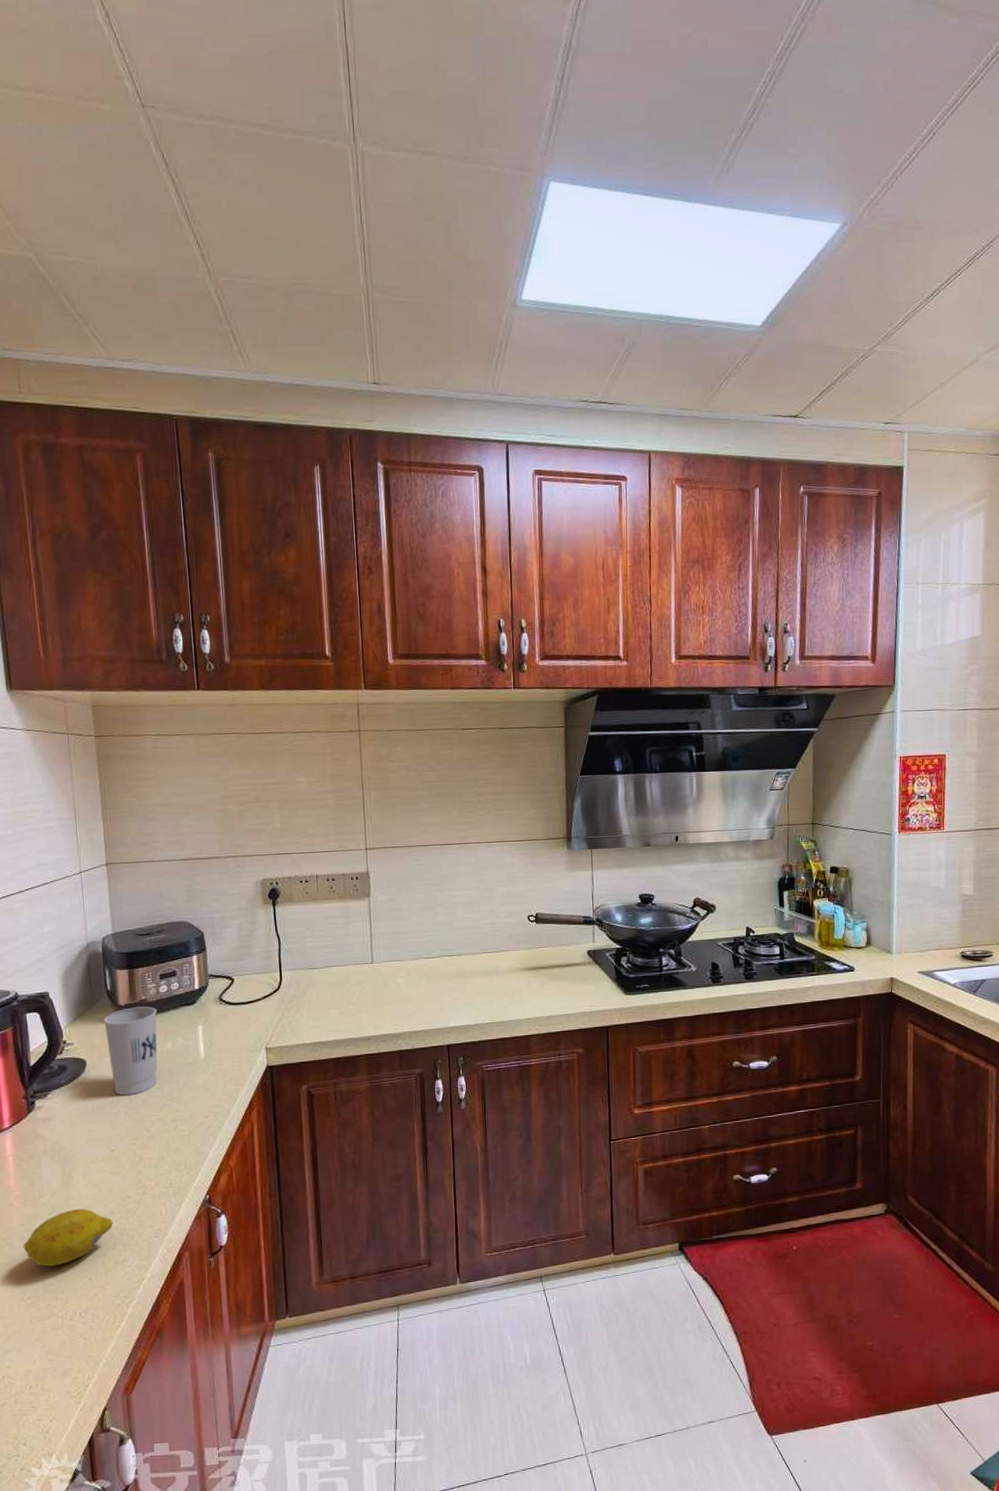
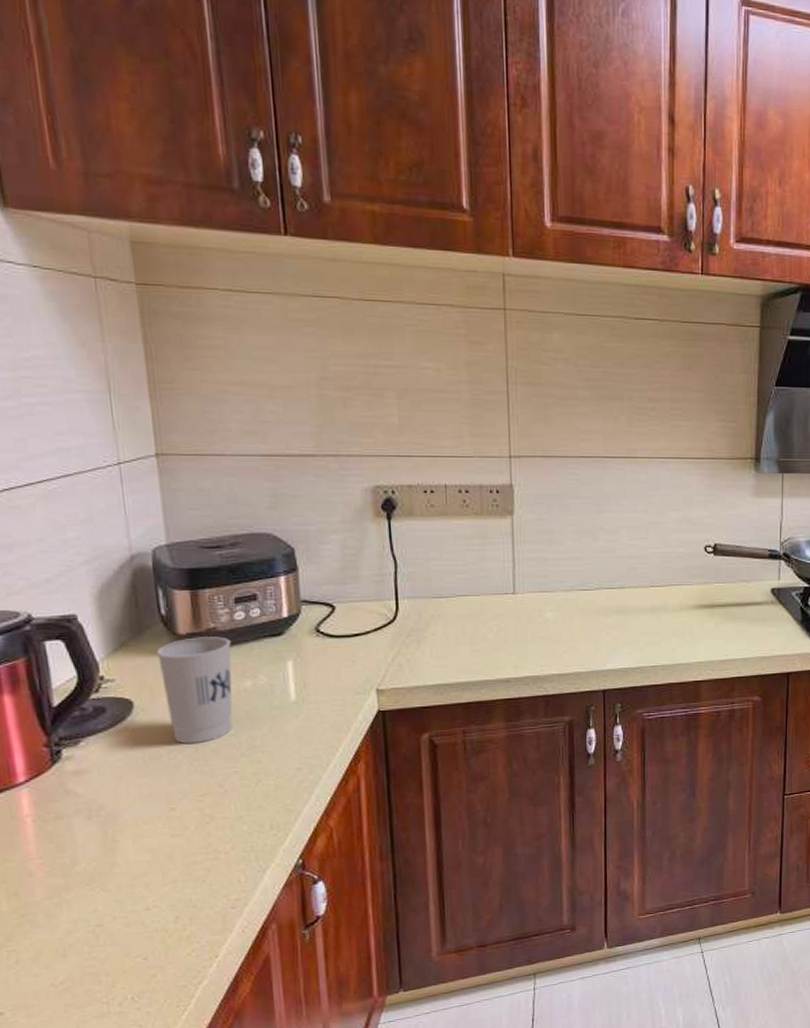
fruit: present [23,1208,113,1267] -> none [50,877,175,946]

